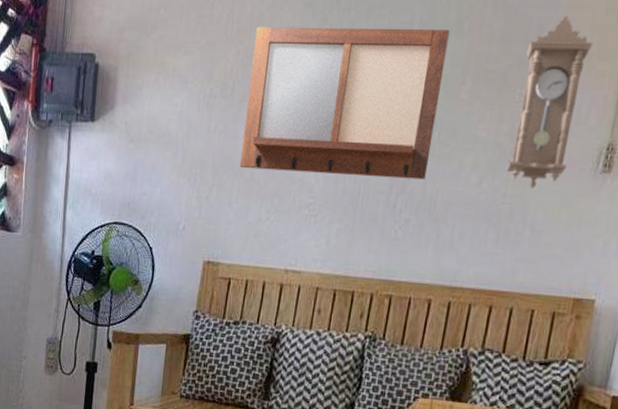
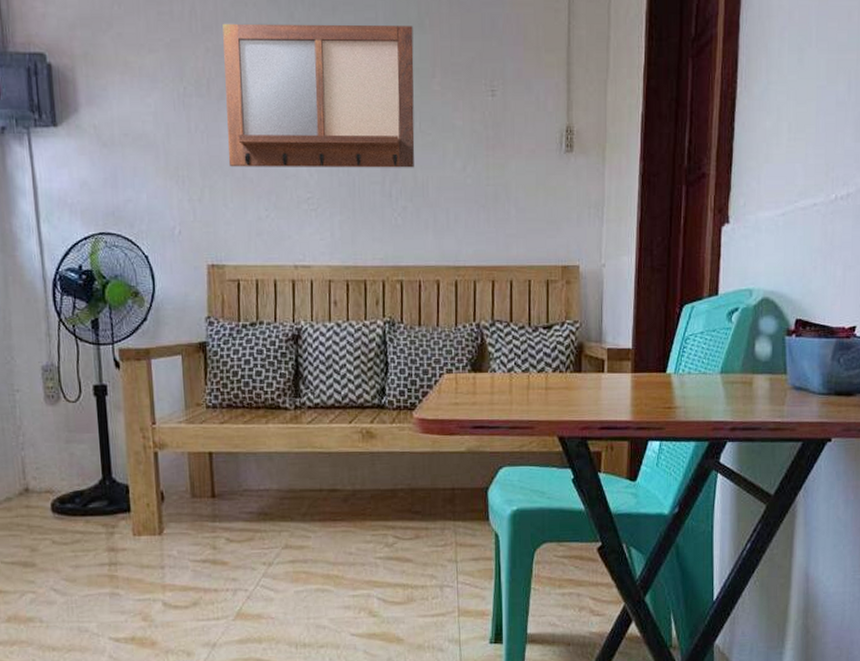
pendulum clock: present [506,16,593,189] -> none [484,13,539,170]

